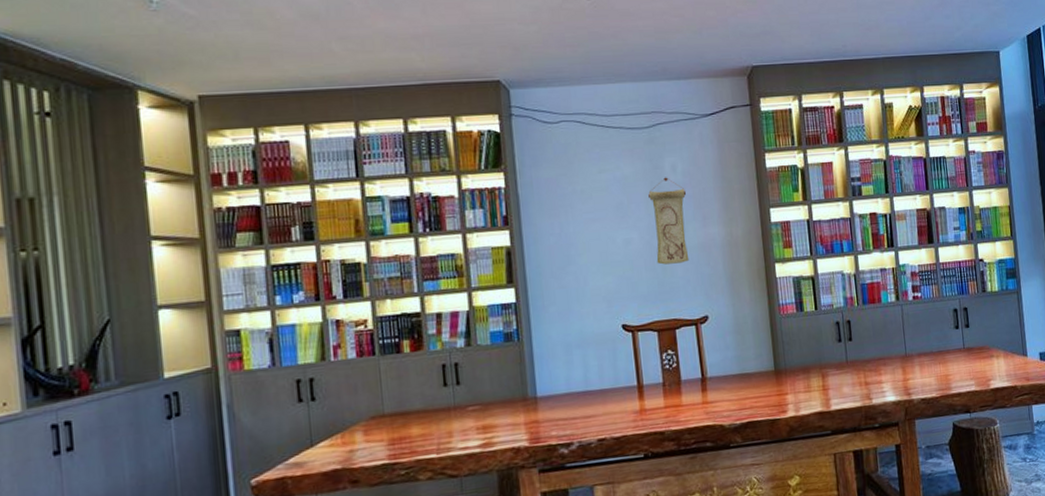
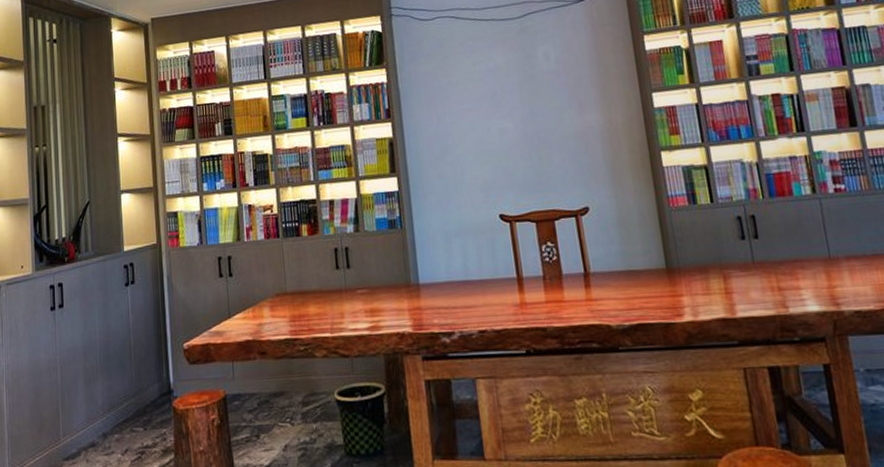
wall scroll: present [648,177,690,265] -> none [522,65,567,154]

